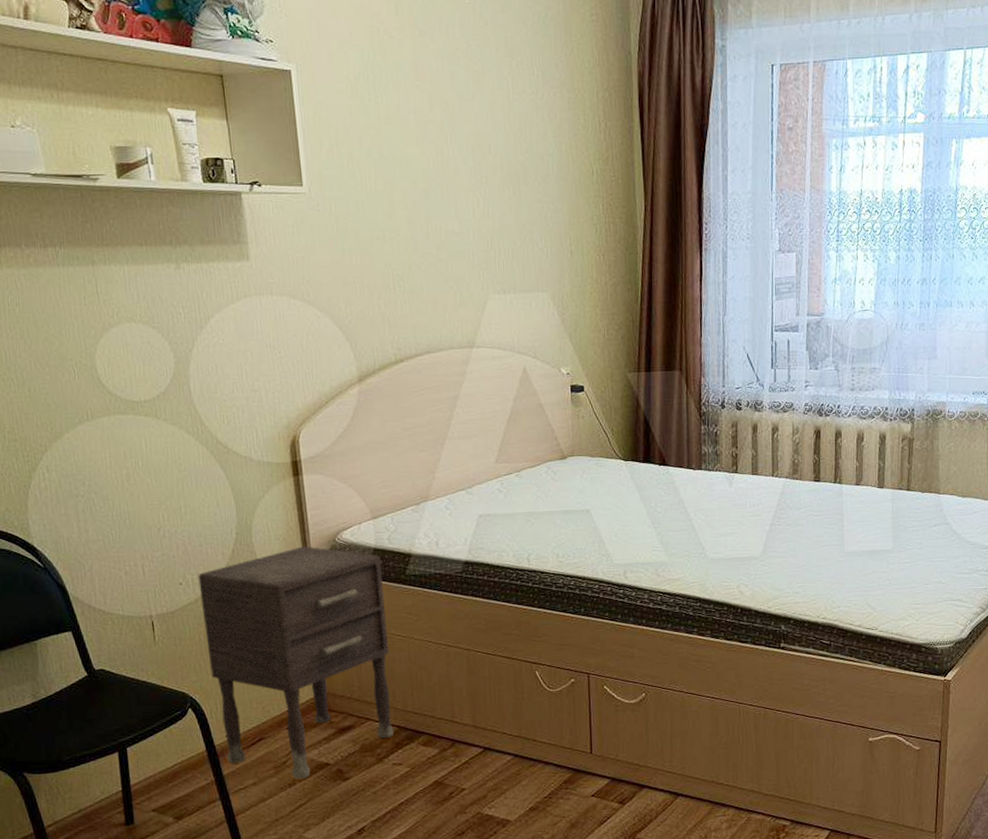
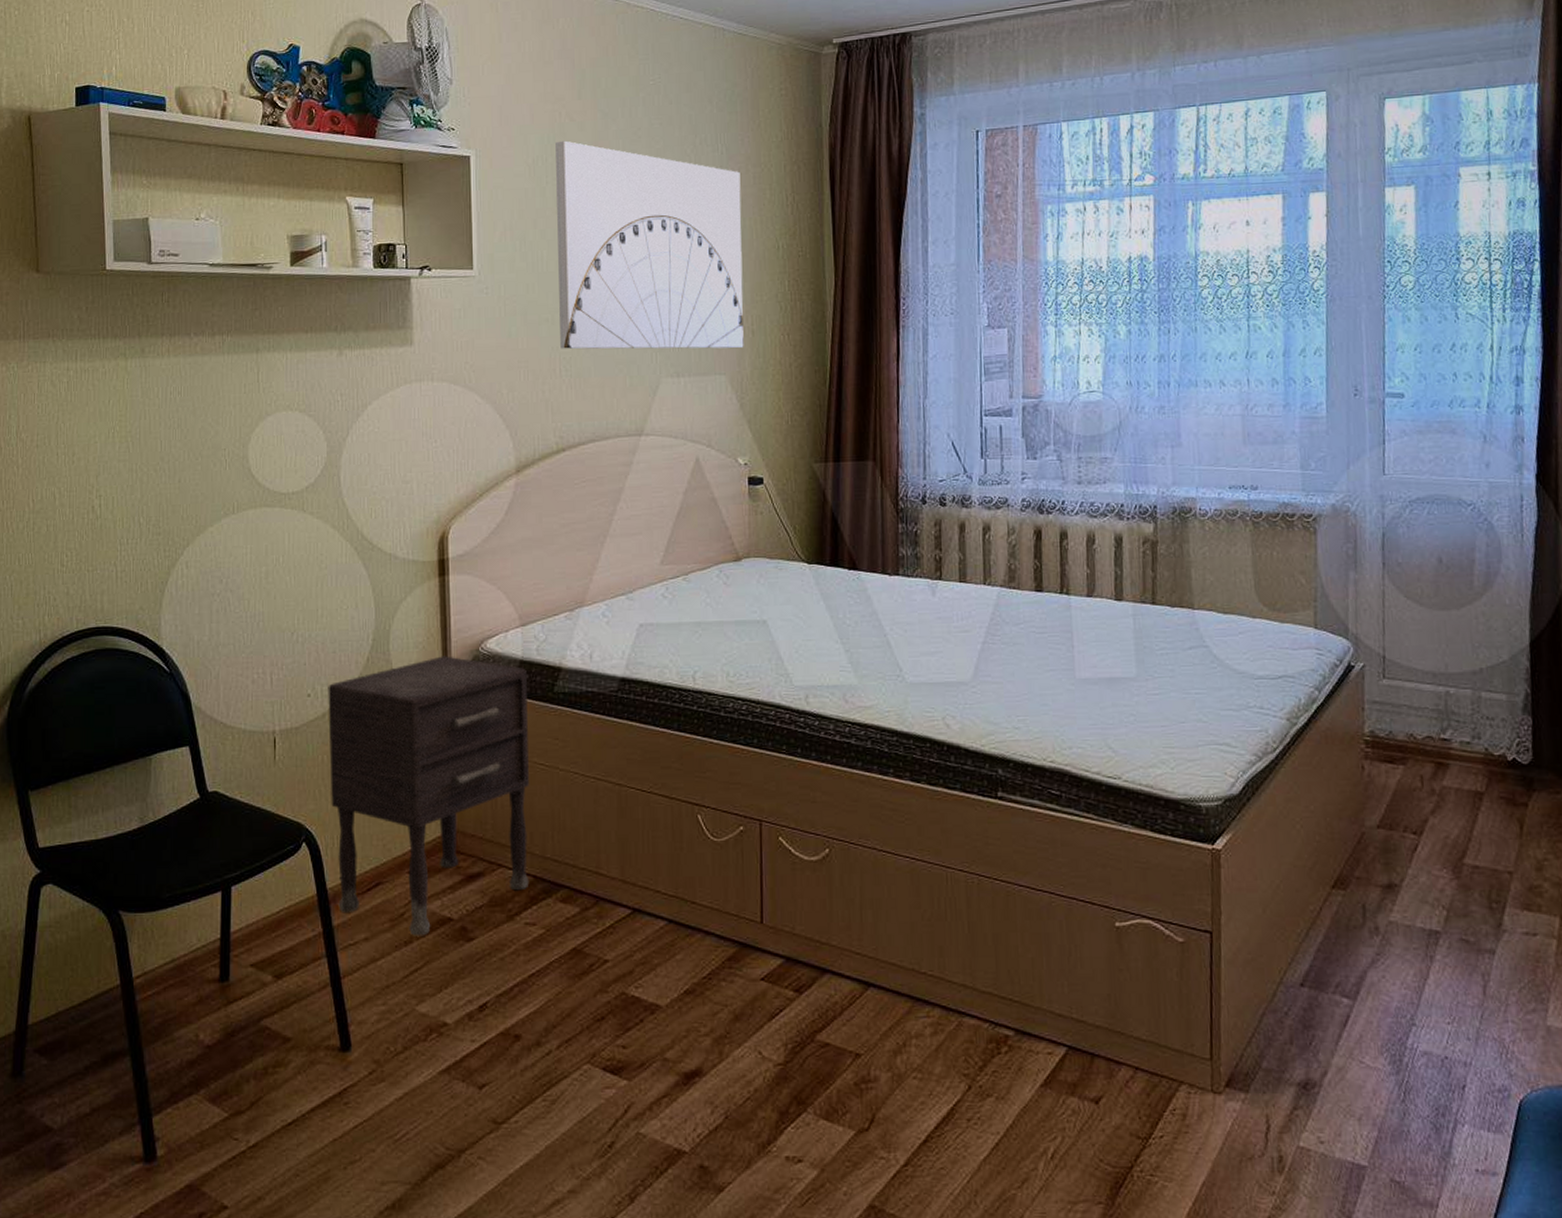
wall art: none [376,58,564,268] -> present [556,140,744,349]

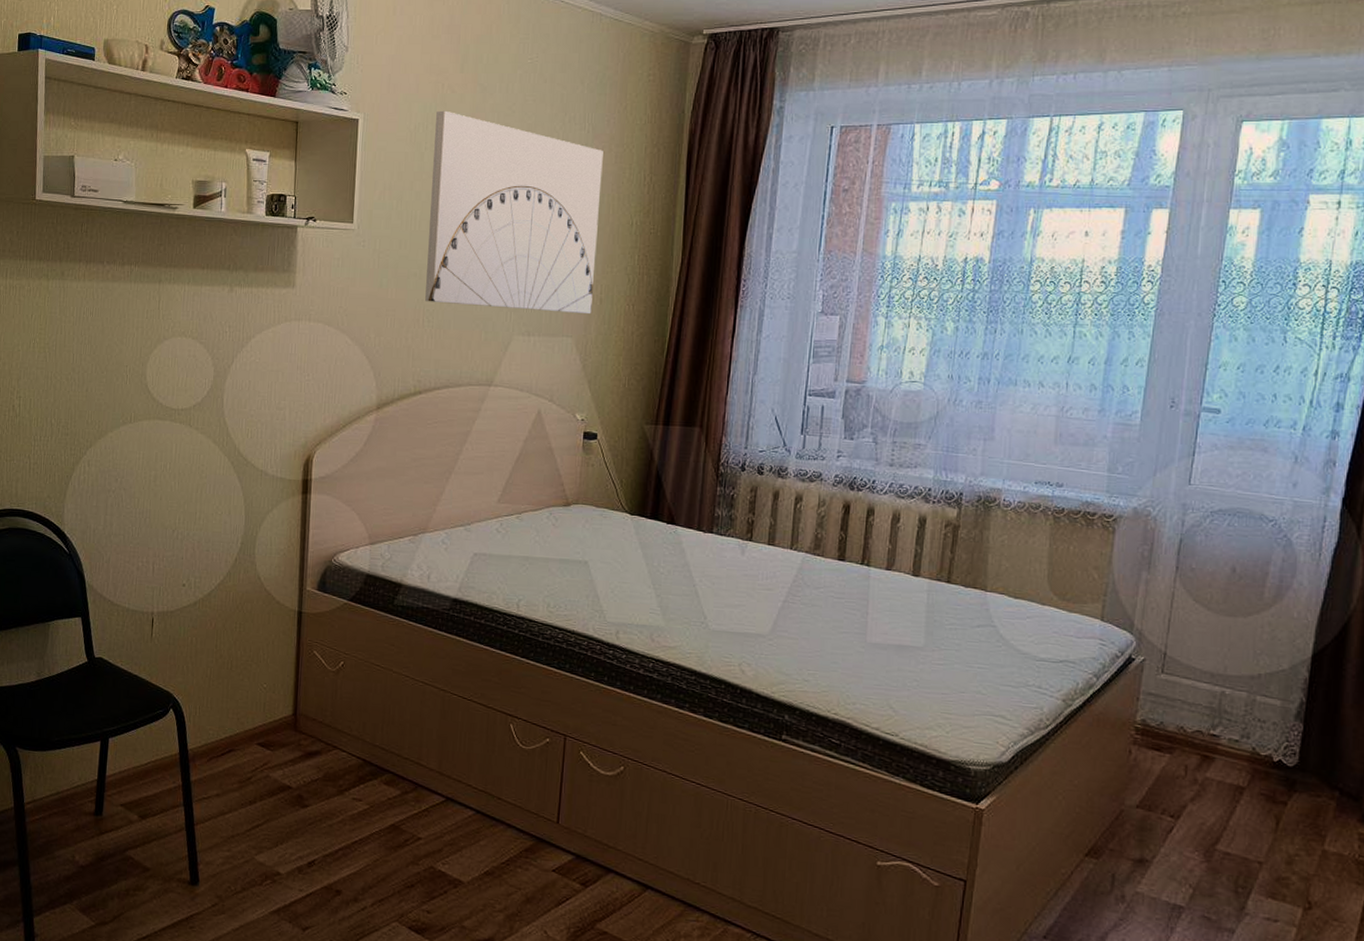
nightstand: present [328,656,530,936] -> none [196,563,372,799]

